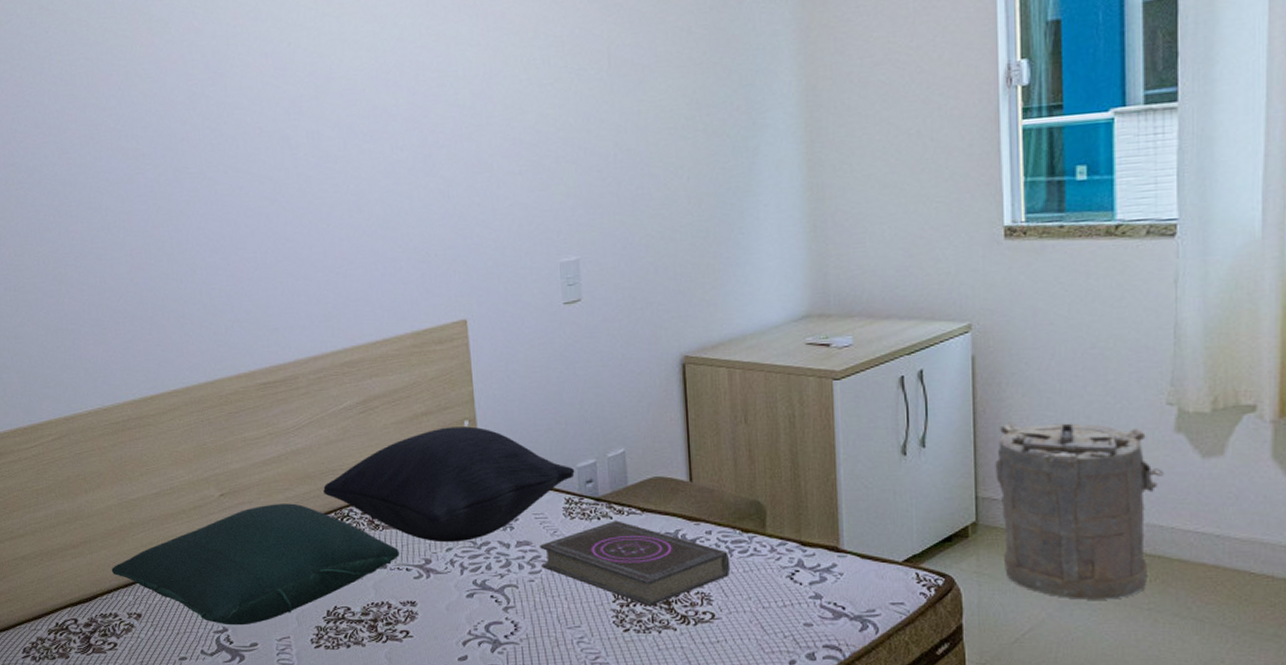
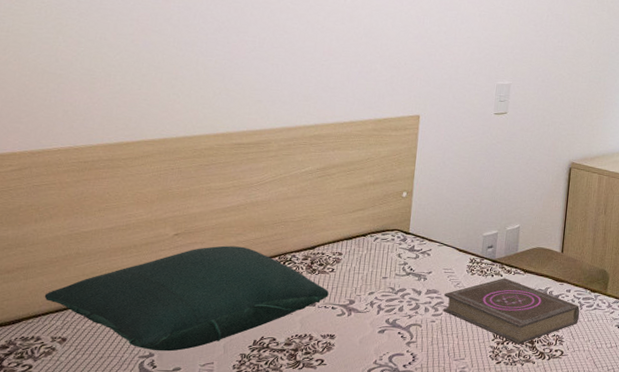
pillow: present [323,426,575,543] -> none [272,195,481,288]

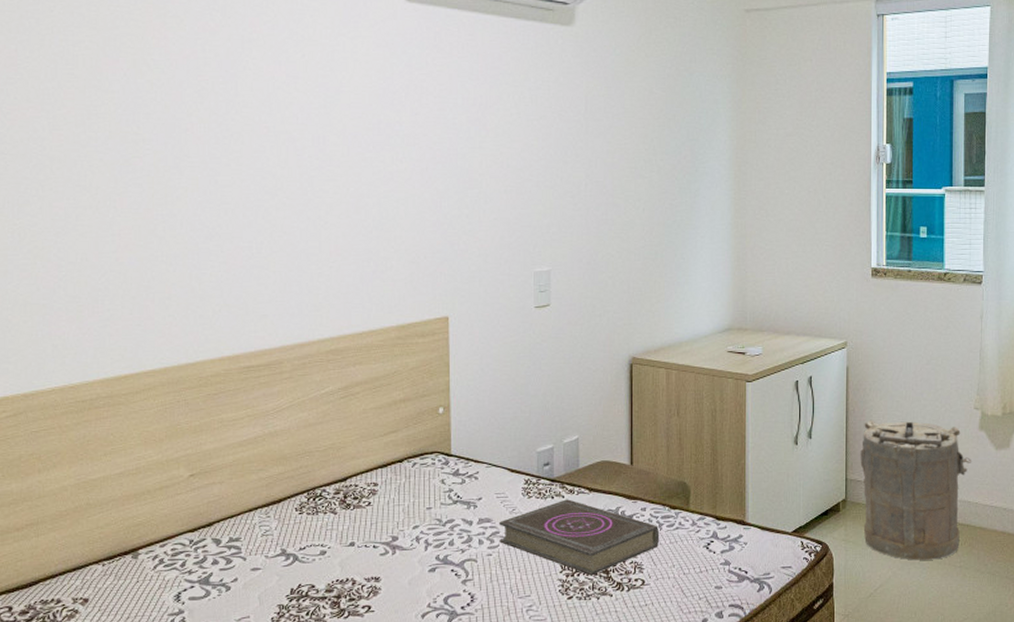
pillow: present [44,245,329,352] -> none [59,484,368,607]

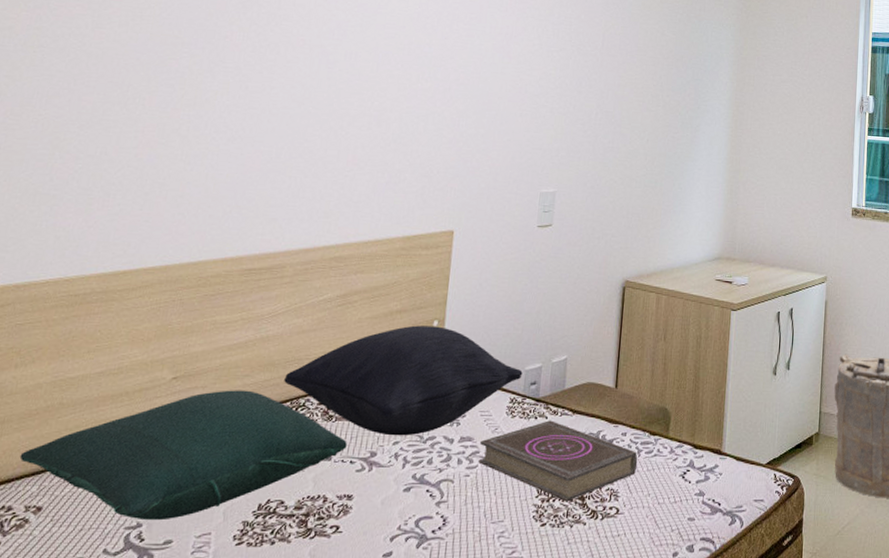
pillow: none [59,484,368,607] -> present [19,390,347,521]
pillow: none [298,413,535,521] -> present [284,325,523,436]

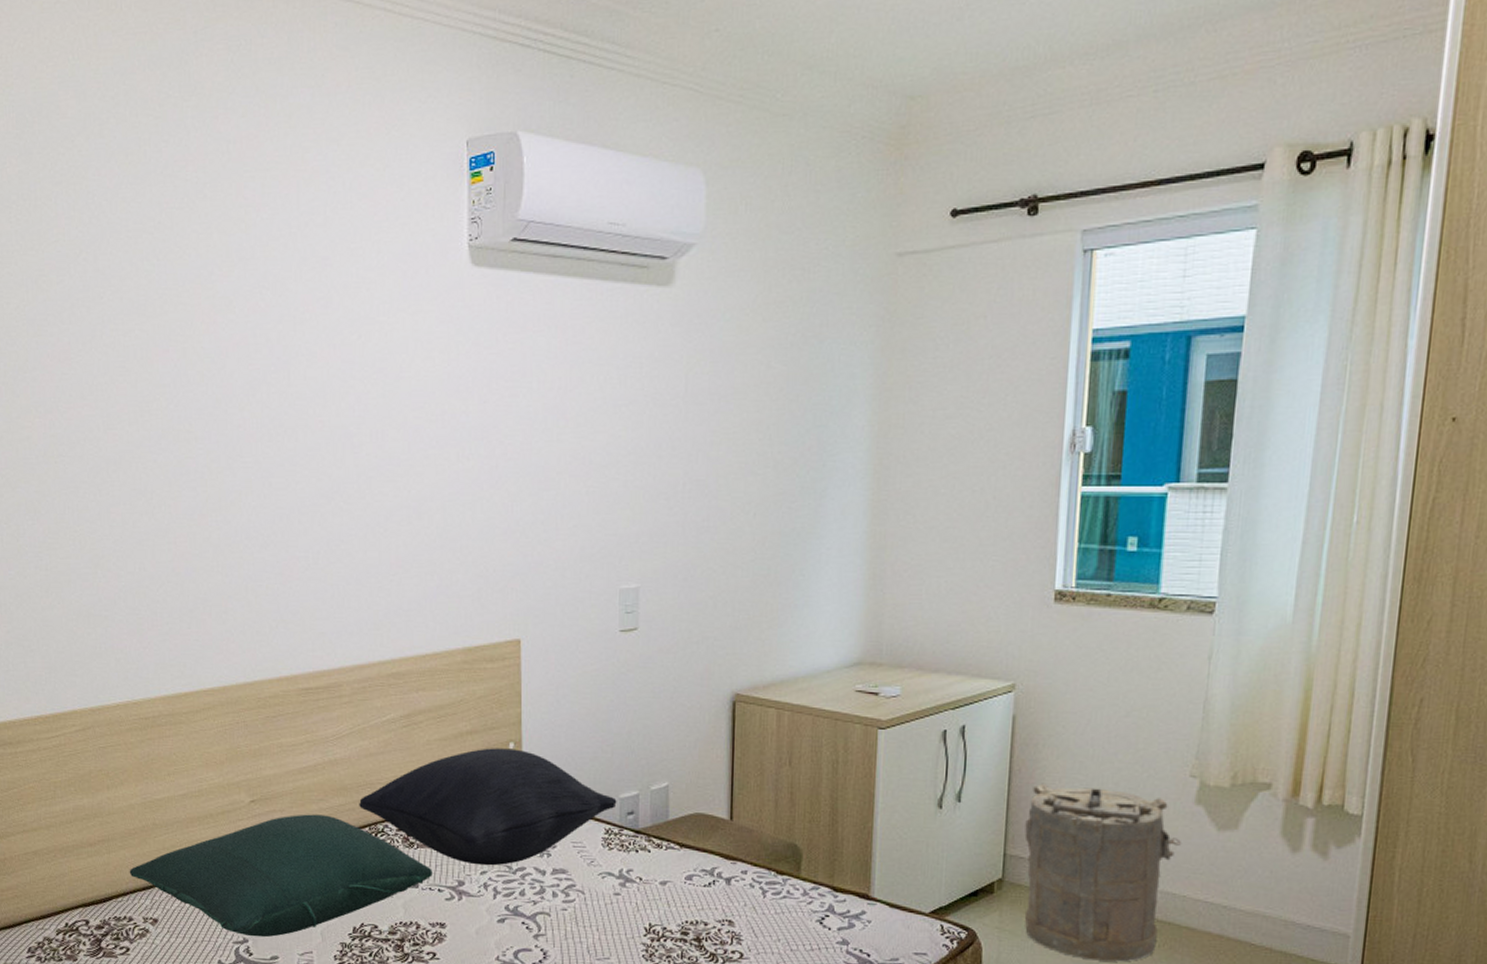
book: present [478,420,638,502] -> none [576,854,763,943]

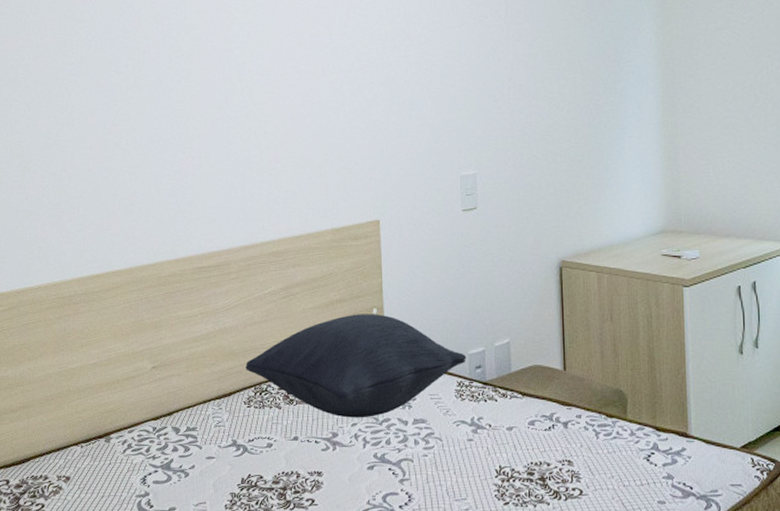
pillow: present [129,814,432,938] -> none [46,377,310,491]

